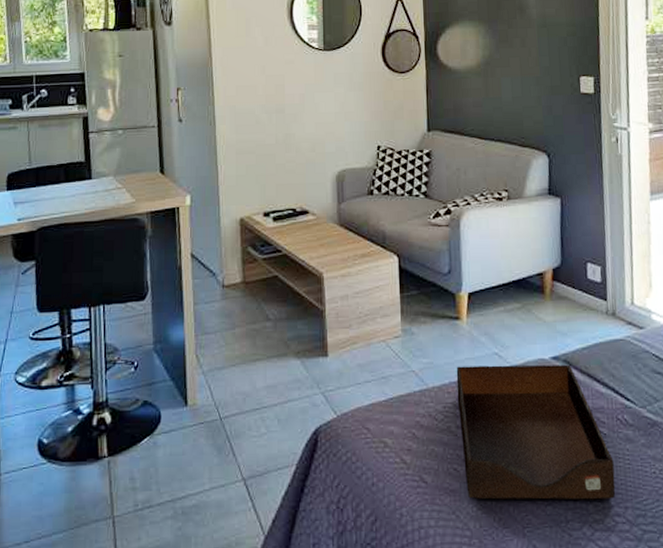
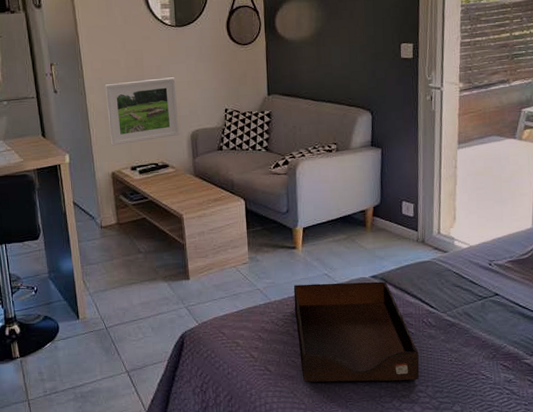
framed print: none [238,107,323,186] -> present [105,77,180,146]

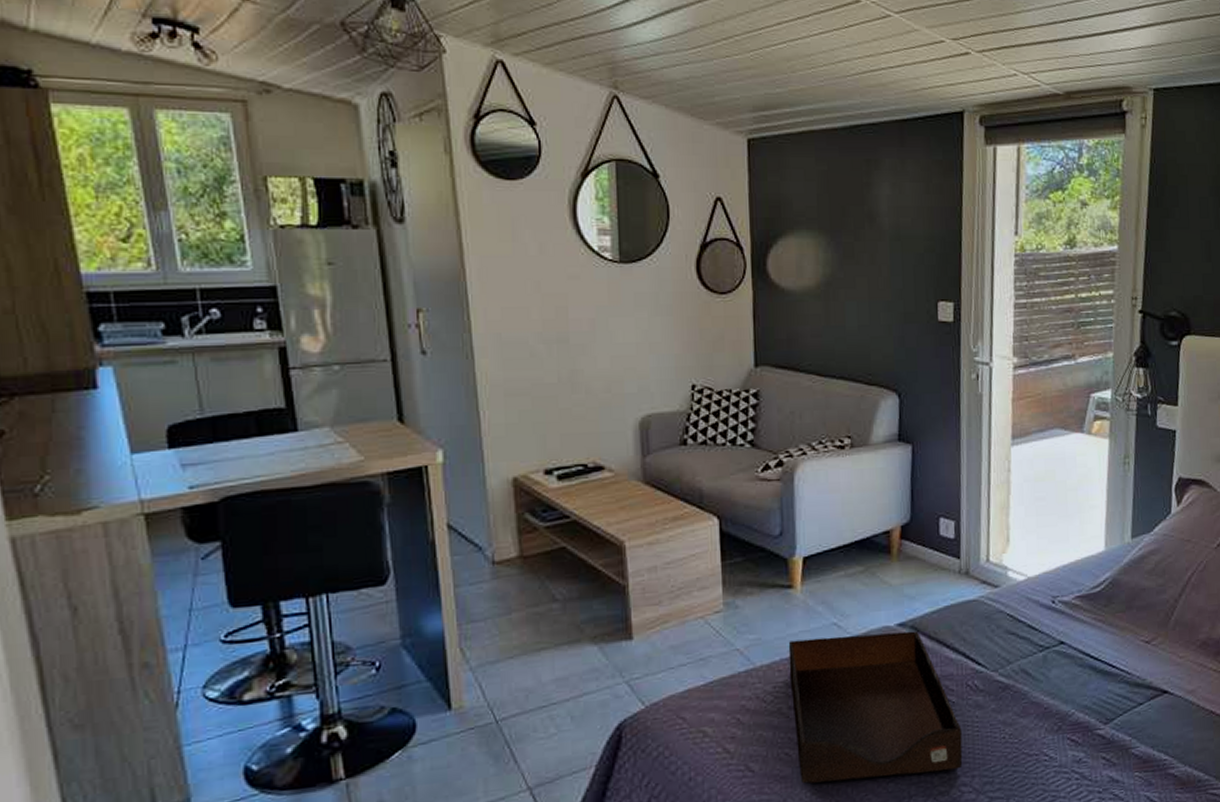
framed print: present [105,77,180,146] -> none [505,336,622,437]

